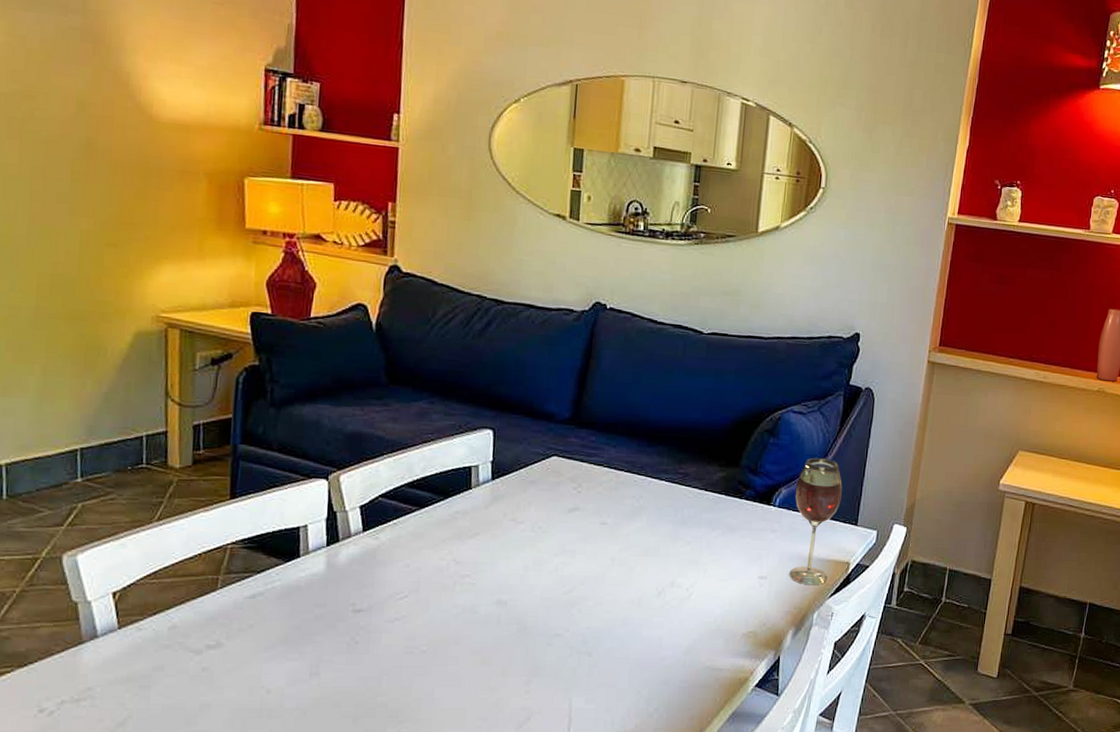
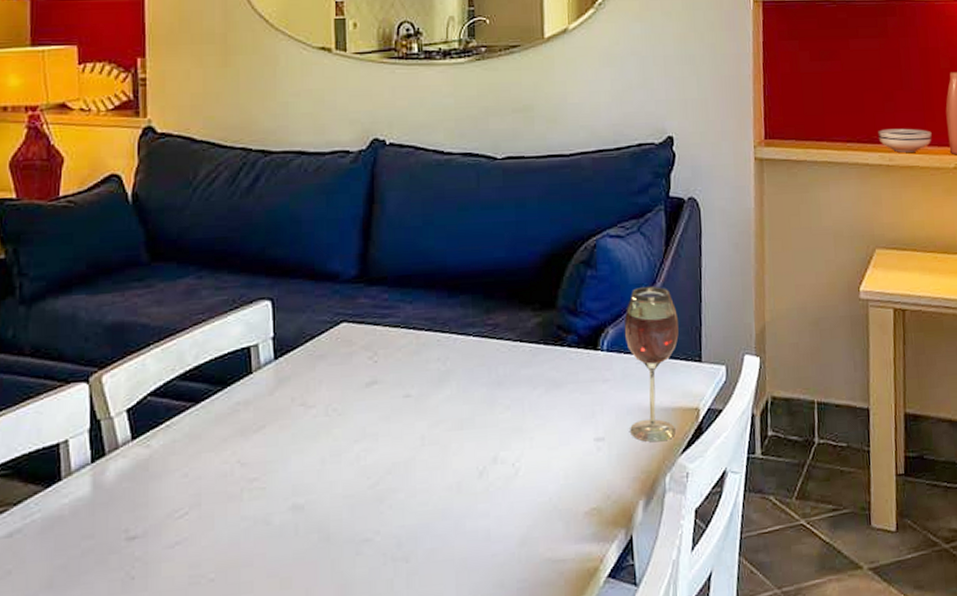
bowl: none [1037,350,1084,373] -> present [878,128,932,153]

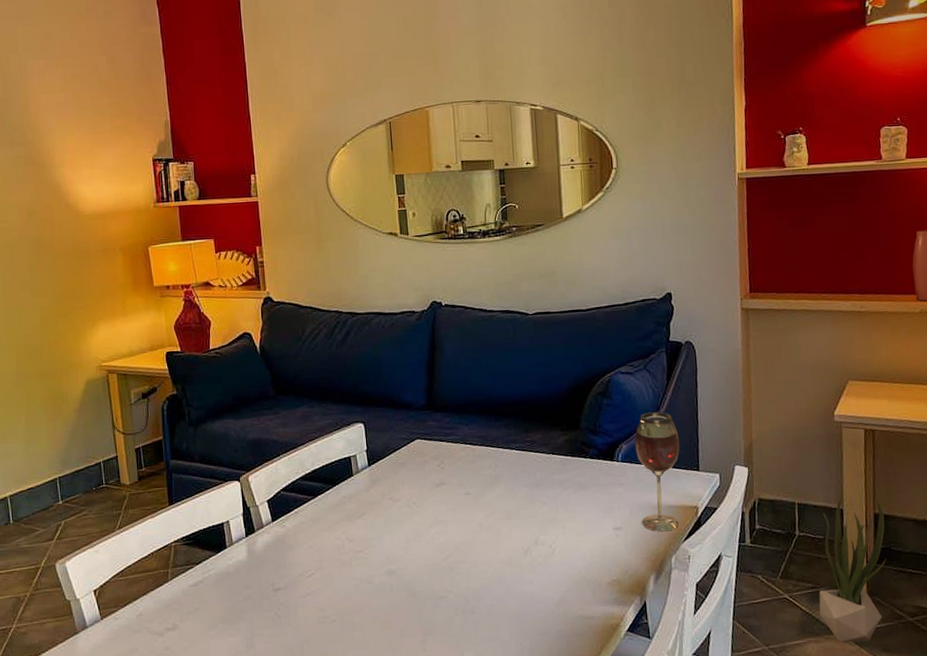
potted plant: none [841,395,919,580] -> present [819,498,887,643]
bowl: present [878,128,932,153] -> none [850,280,900,301]

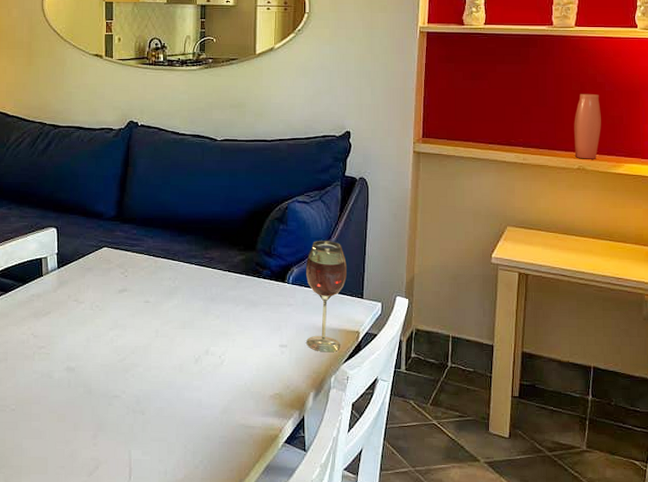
potted plant: present [819,498,887,643] -> none [464,335,532,471]

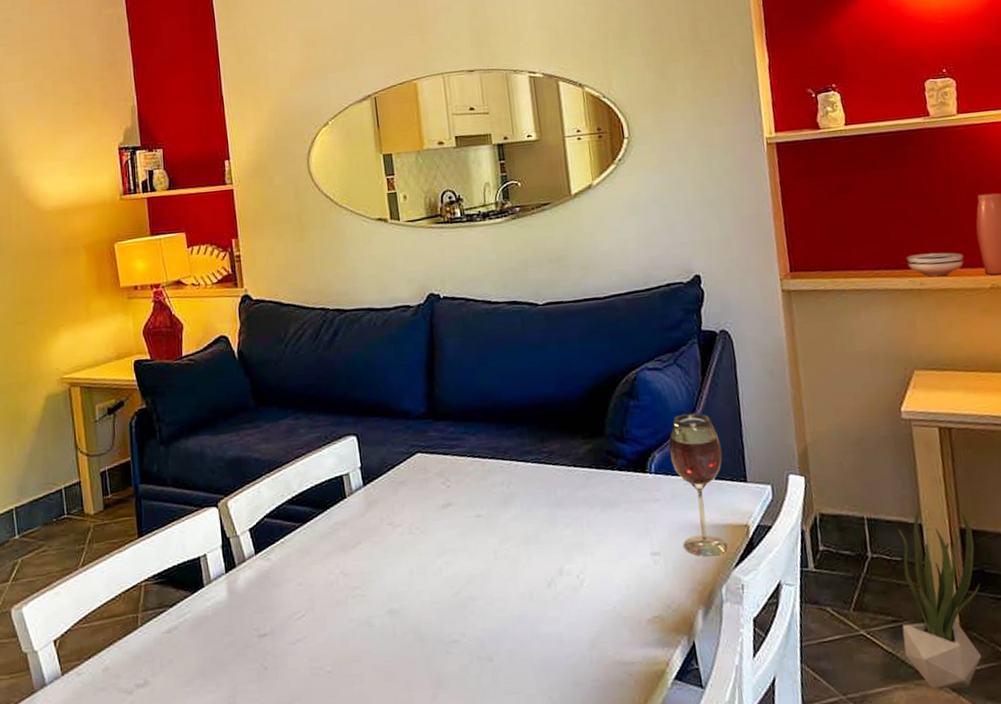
potted plant: none [464,335,532,471] -> present [898,511,982,690]
bowl: none [515,135,561,154] -> present [905,252,965,277]

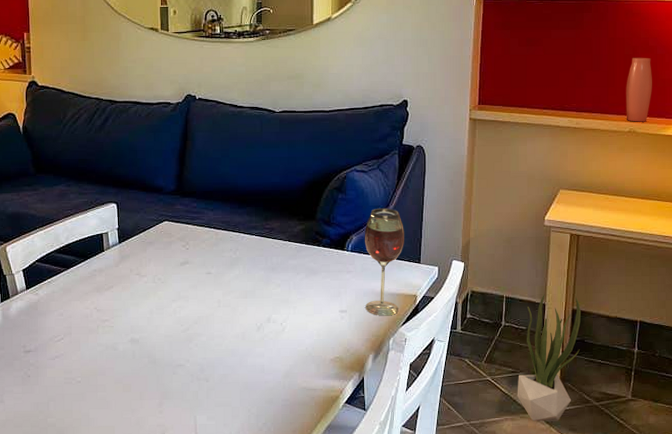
bowl: present [905,252,965,277] -> none [569,100,613,118]

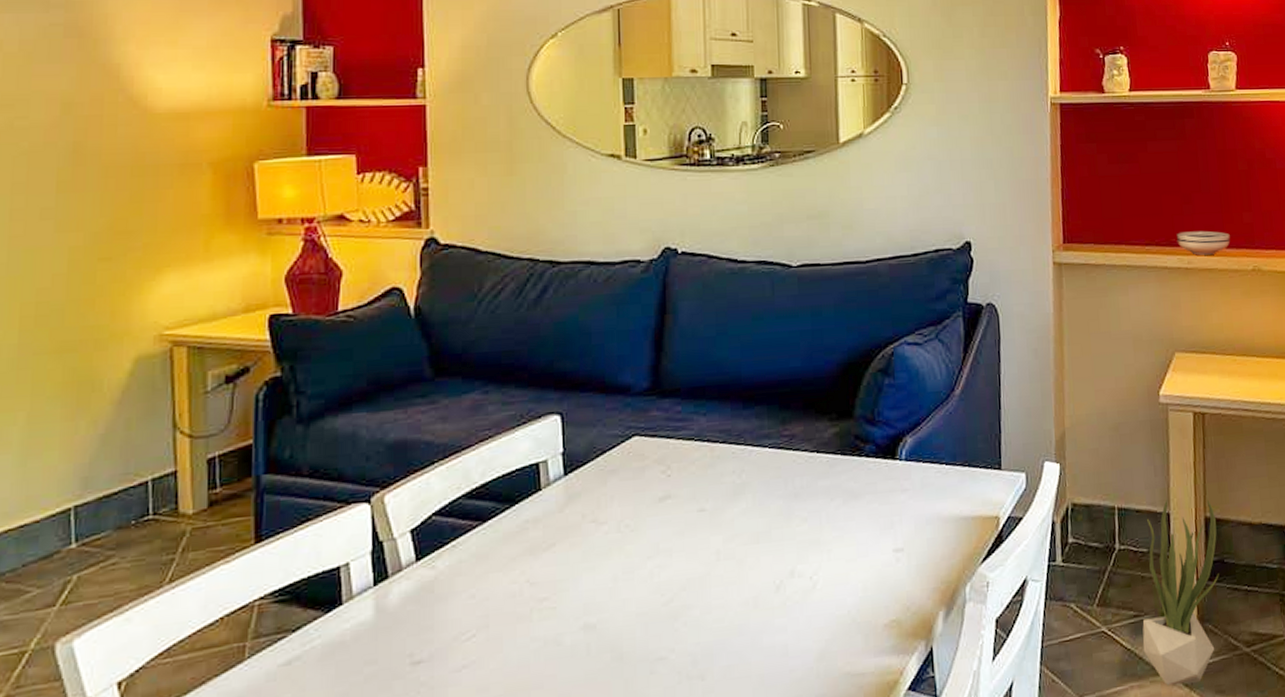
wineglass: present [364,208,404,316] -> none [922,394,978,552]
bowl: none [569,100,613,118] -> present [1176,230,1230,255]
vase: present [626,57,652,122] -> none [1243,173,1276,257]

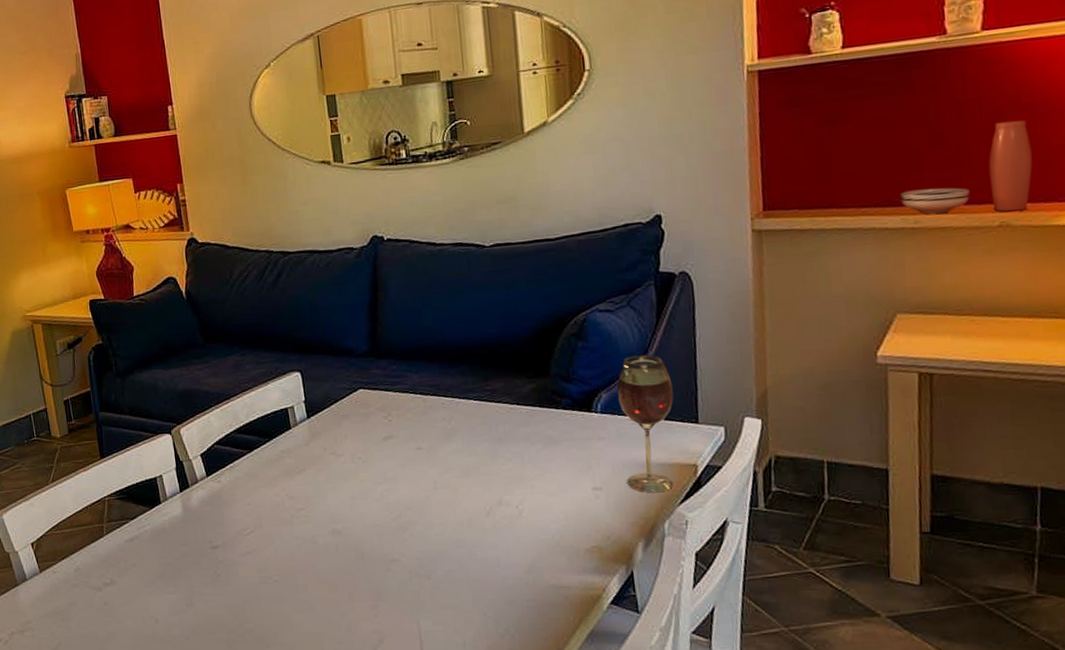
wineglass: none [922,394,978,552] -> present [616,355,674,493]
potted plant: present [1142,499,1219,686] -> none [855,456,948,627]
vase: none [1243,173,1276,257] -> present [988,120,1033,212]

